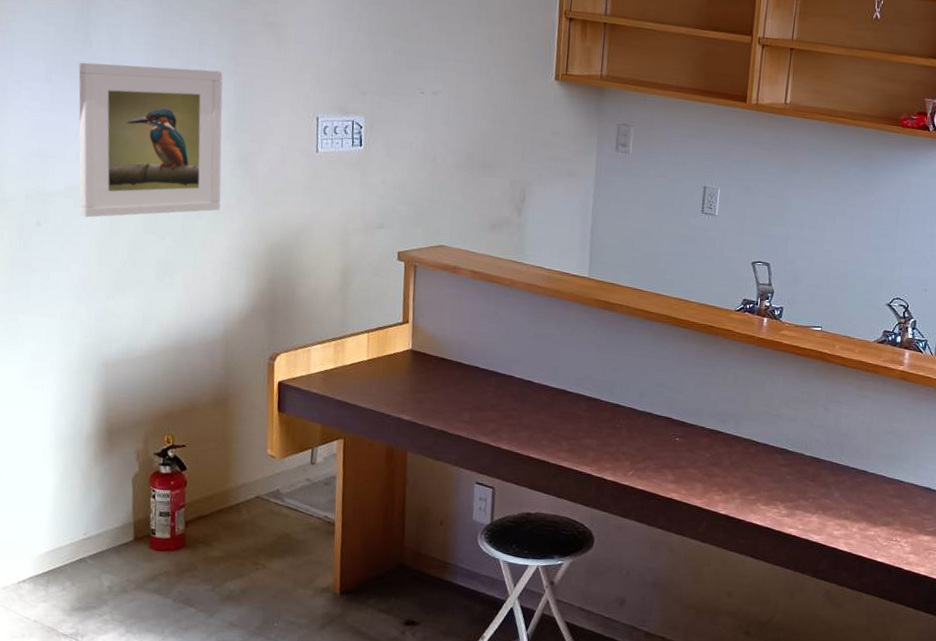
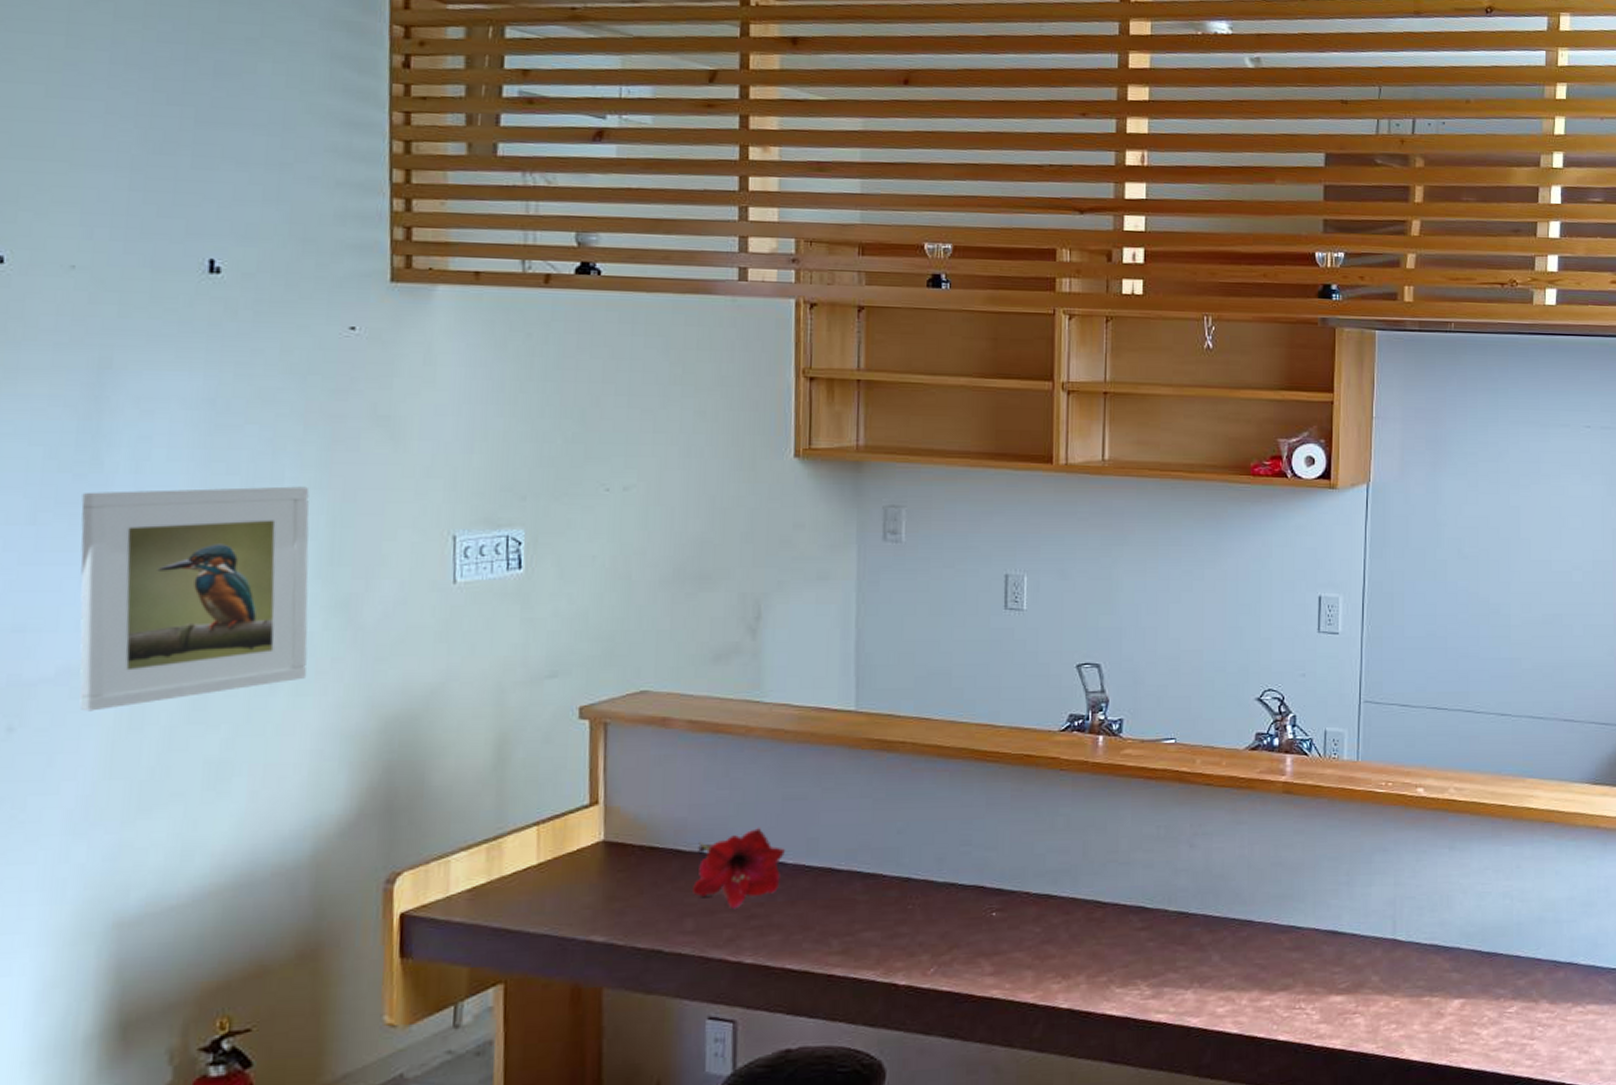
flower: none [469,354,534,410] -> present [693,827,786,910]

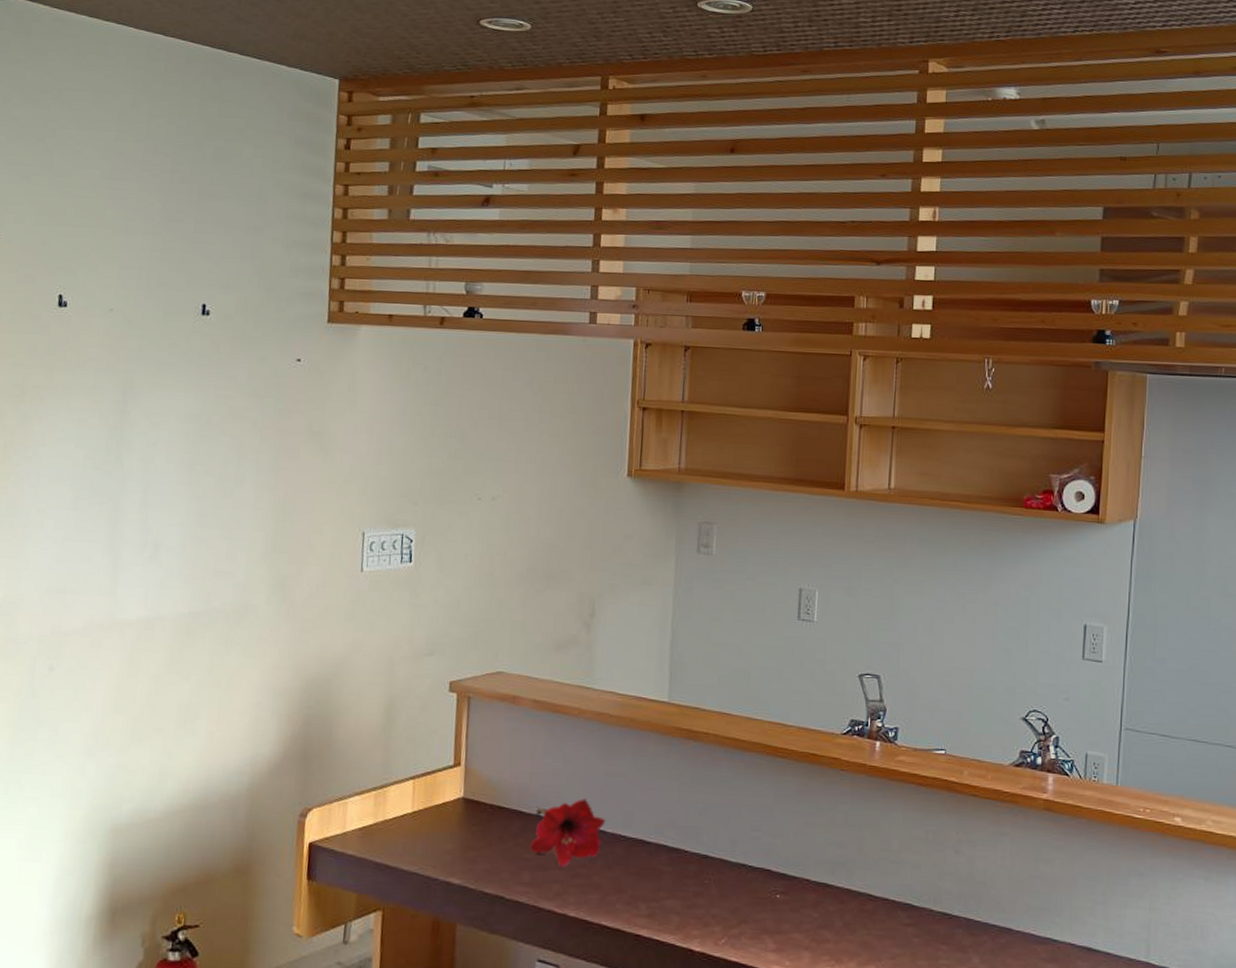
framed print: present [79,486,310,712] -> none [97,485,262,659]

